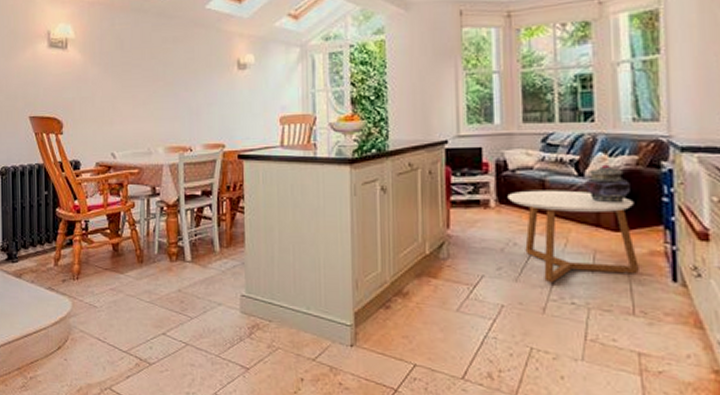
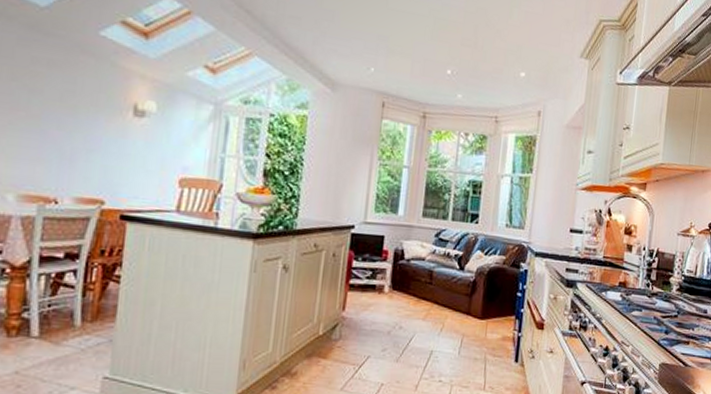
coffee table: present [507,190,639,284] -> none [400,279,498,364]
decorative container: present [584,164,630,203] -> none [463,261,497,296]

